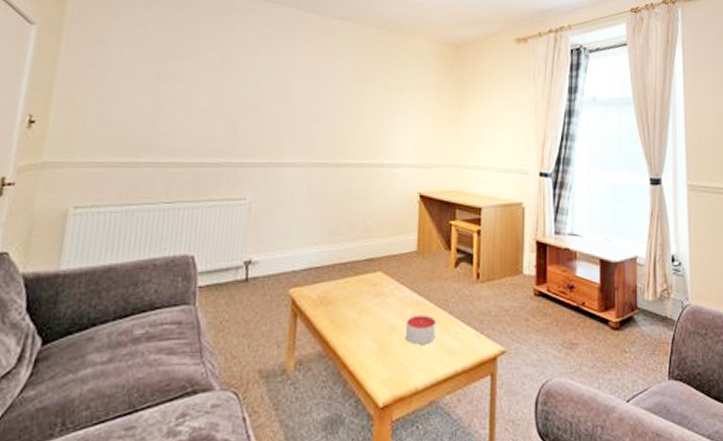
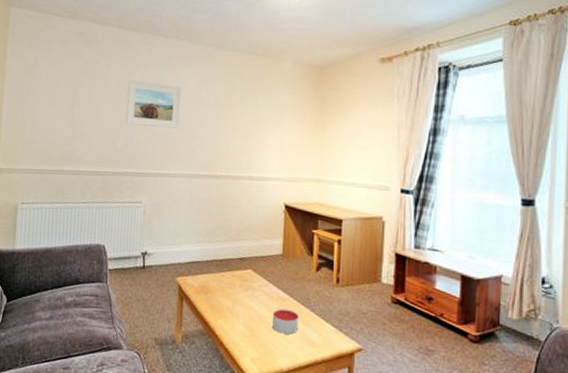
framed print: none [228,53,300,110] -> present [125,80,181,129]

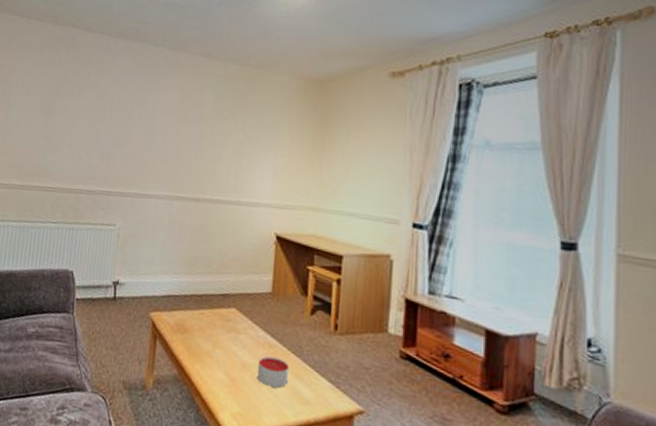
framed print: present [125,80,181,129] -> none [103,90,165,145]

